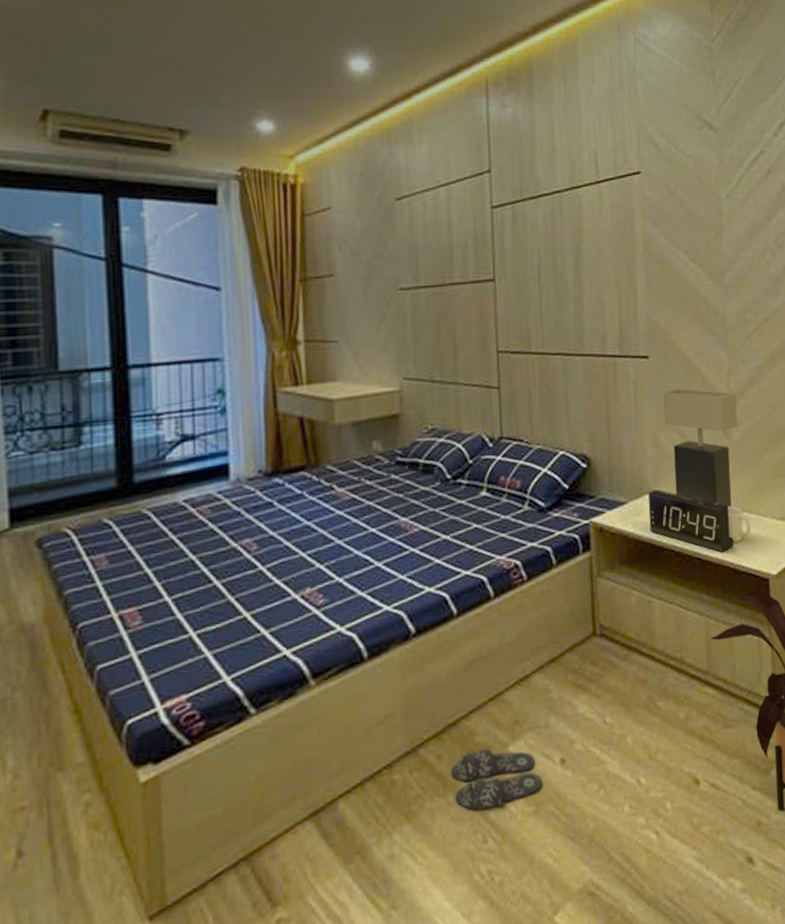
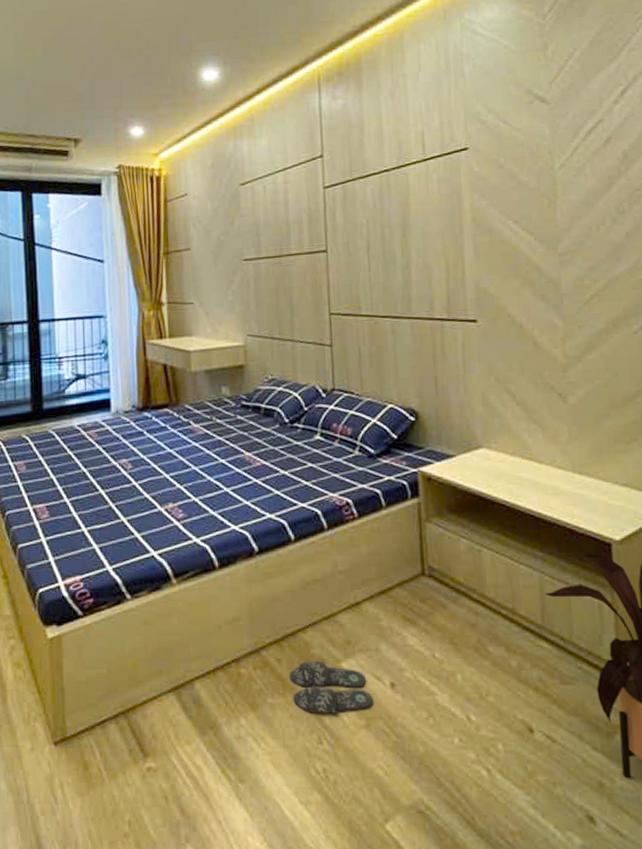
alarm clock: present [648,489,735,553] -> none [477,446,572,512]
table lamp: present [662,389,738,508] -> none [491,352,574,469]
mug: present [727,506,752,542] -> none [563,468,591,503]

